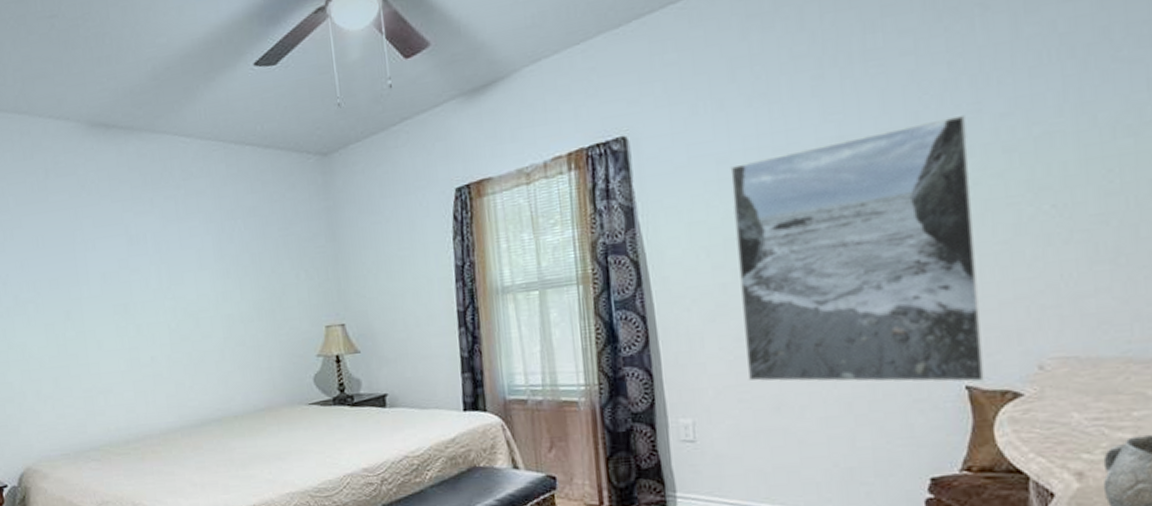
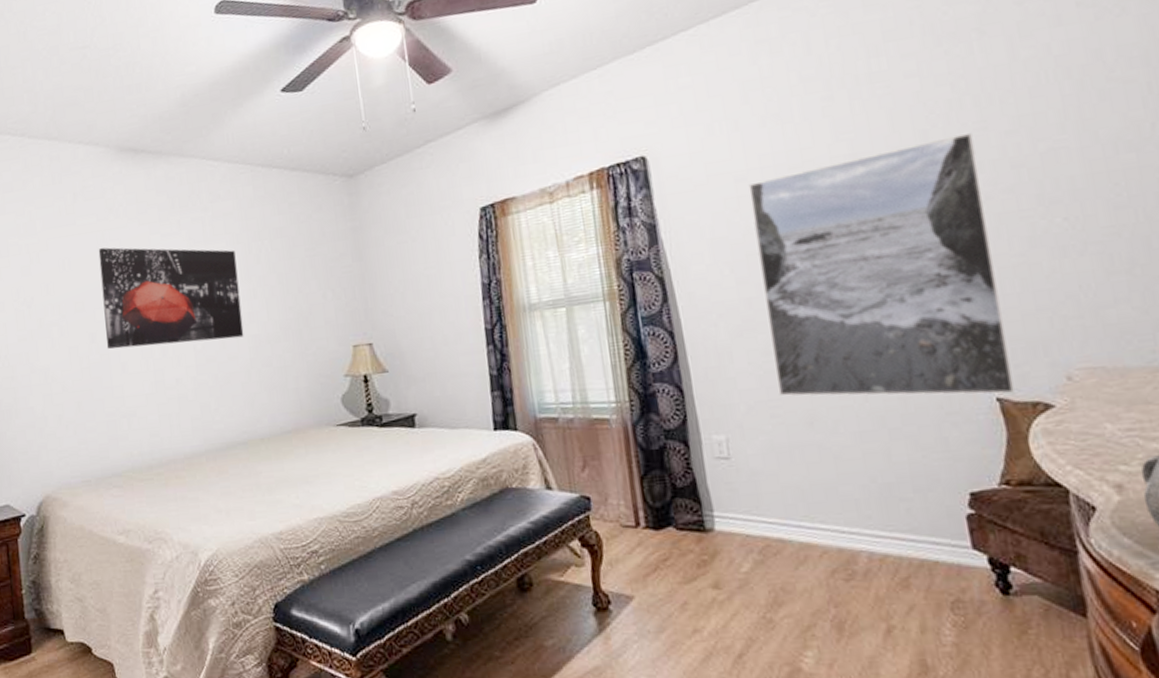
wall art: none [71,225,218,327] -> present [98,247,244,349]

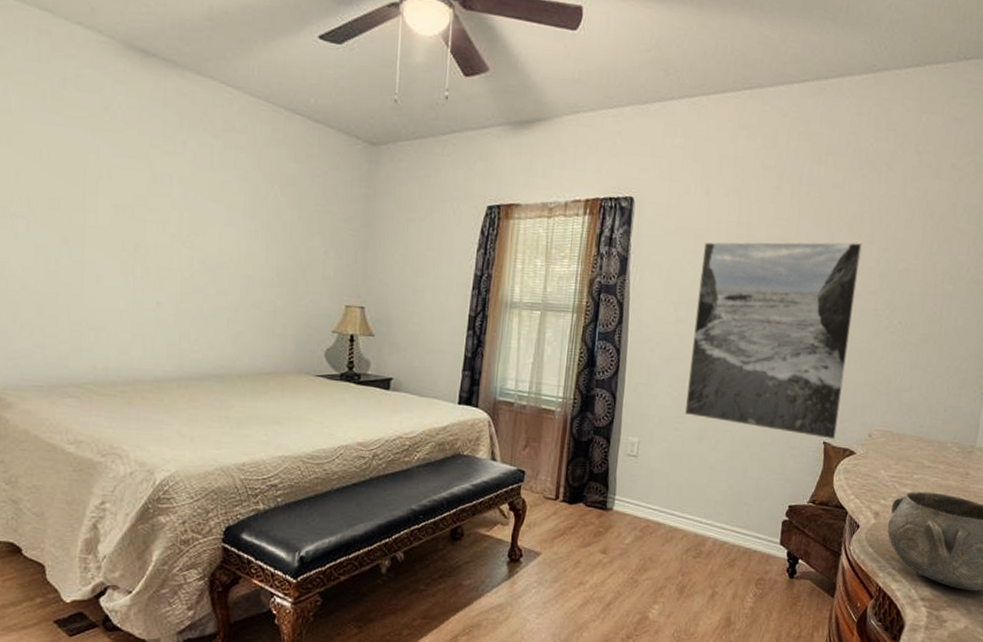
wall art: present [98,247,244,349] -> none [81,148,242,275]

